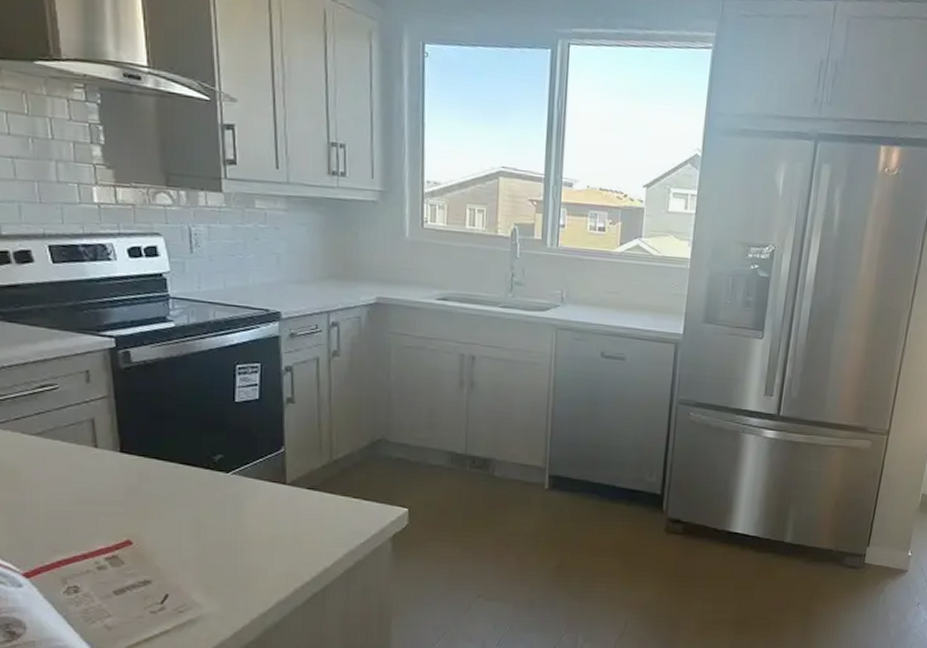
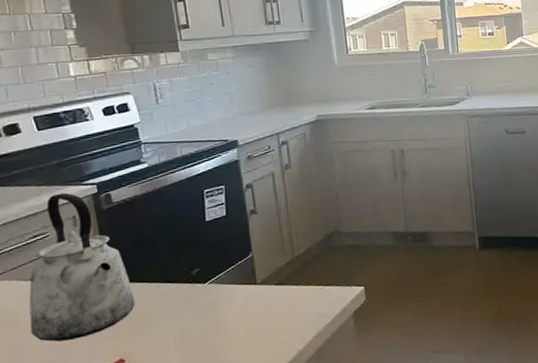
kettle: none [32,341,149,510] -> present [29,192,136,342]

